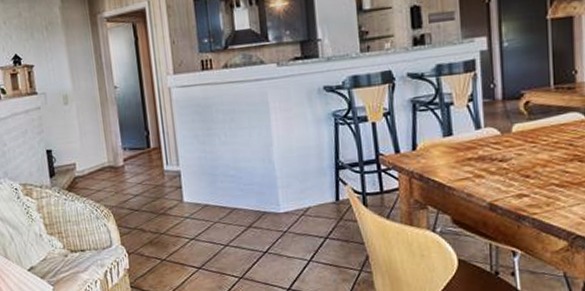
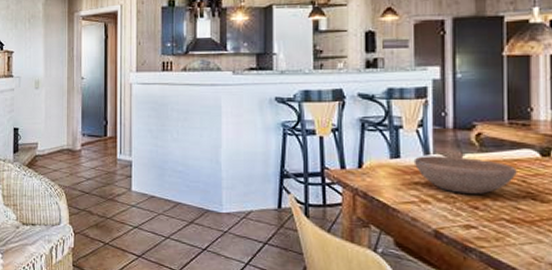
bowl: none [466,127,564,164] -> present [413,156,517,194]

